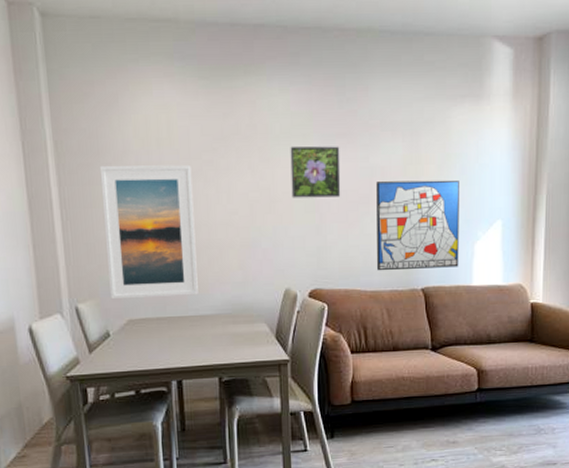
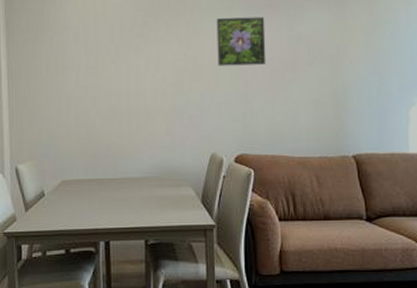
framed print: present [99,164,198,300] -> none [43,37,127,161]
wall art: present [376,180,459,271] -> none [302,46,393,137]

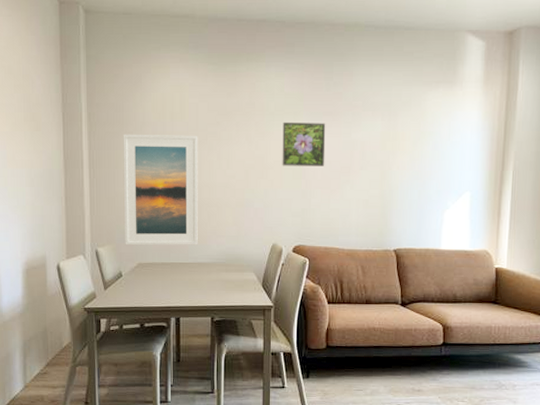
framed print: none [43,37,127,161] -> present [123,134,198,246]

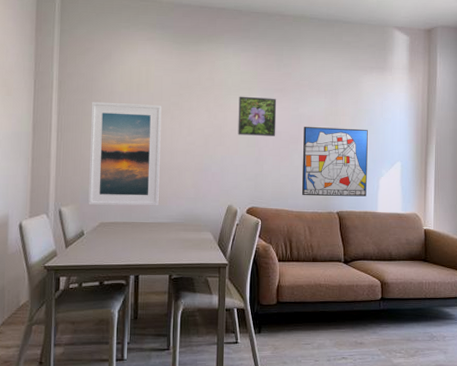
wall art: none [355,154,432,233] -> present [302,127,368,197]

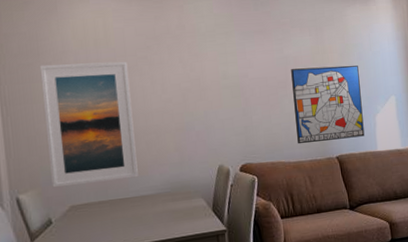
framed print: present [238,96,277,136] -> none [215,41,262,86]

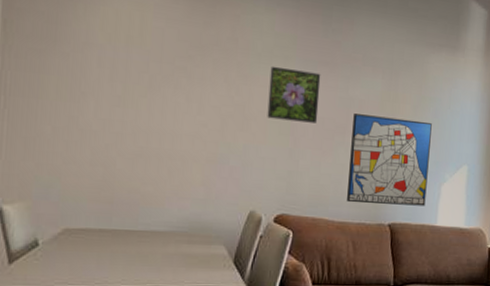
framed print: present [39,61,138,188] -> none [46,54,162,209]
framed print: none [215,41,262,86] -> present [267,66,321,123]

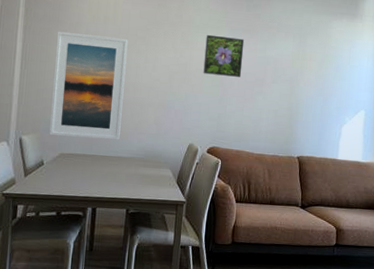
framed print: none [46,54,162,209] -> present [49,31,128,140]
wall art: present [347,113,432,206] -> none [264,69,334,143]

